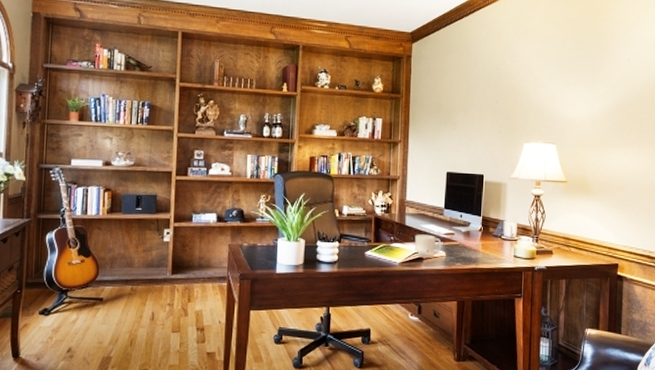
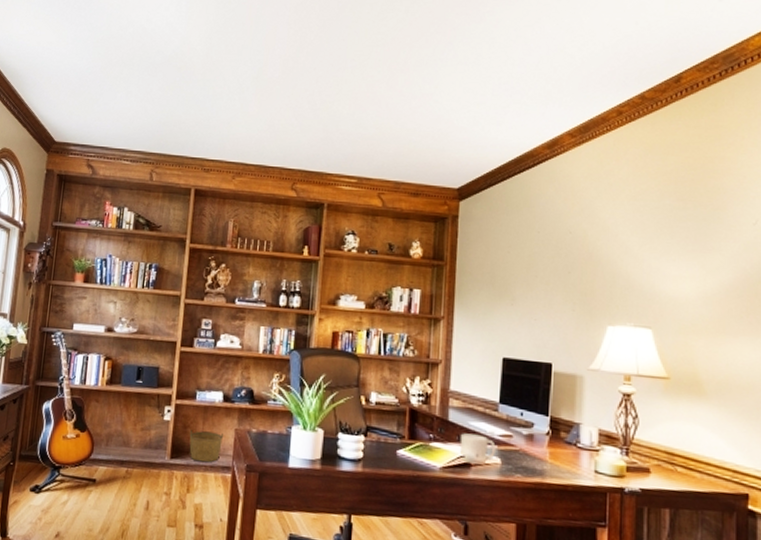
basket: none [187,248,218,275] -> present [189,430,223,463]

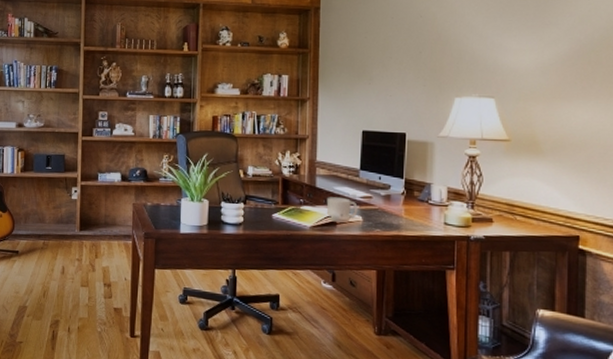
basket: present [189,430,223,463] -> none [94,206,123,233]

